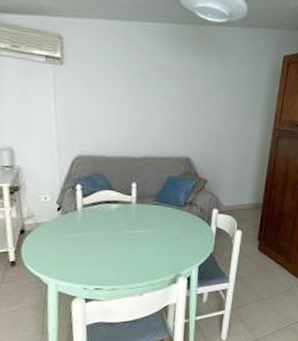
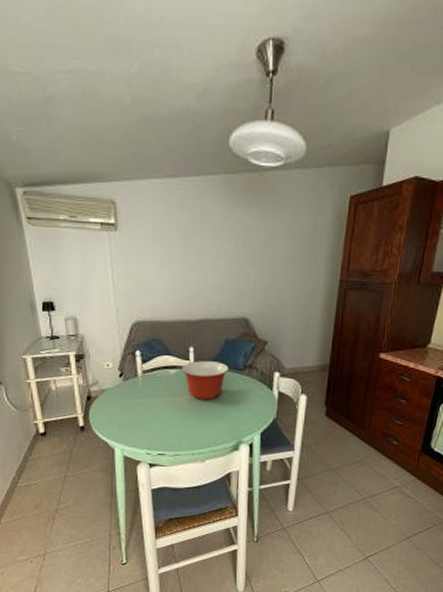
mixing bowl: none [123,196,170,235] -> present [181,361,229,400]

